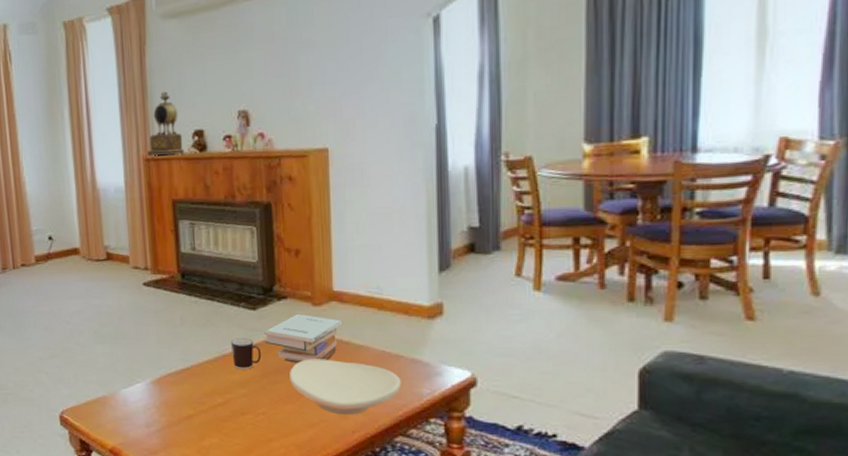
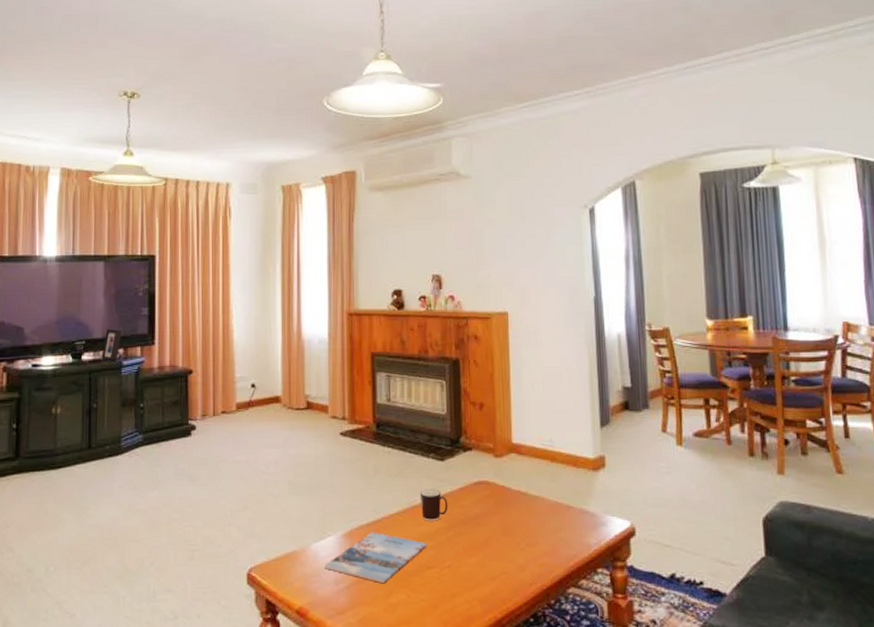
magazine: none [134,379,240,428] -> present [324,531,427,584]
clock: present [147,91,185,157] -> none [351,254,385,312]
books: present [265,313,343,363] -> none [451,464,521,514]
decorative bowl: present [290,359,402,415] -> none [473,510,572,567]

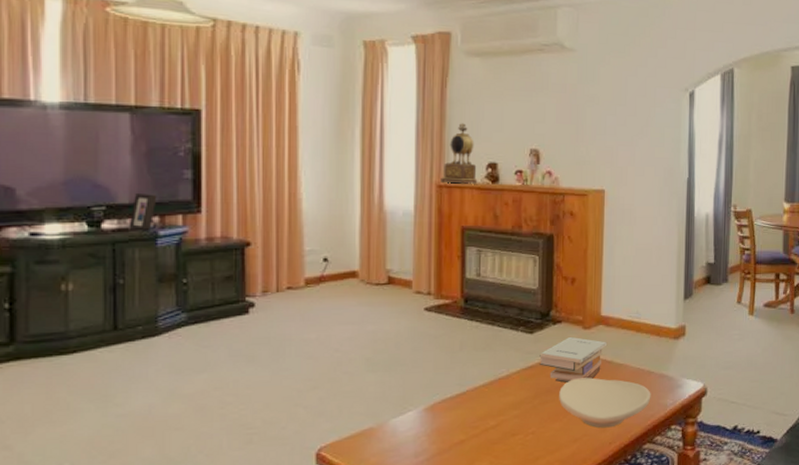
magazine: present [324,531,427,584] -> none [403,404,512,453]
clock: none [351,254,385,312] -> present [441,123,478,185]
mug: present [419,489,448,521] -> none [507,361,535,392]
books: none [451,464,521,514] -> present [539,336,608,383]
decorative bowl: none [473,510,572,567] -> present [559,377,651,428]

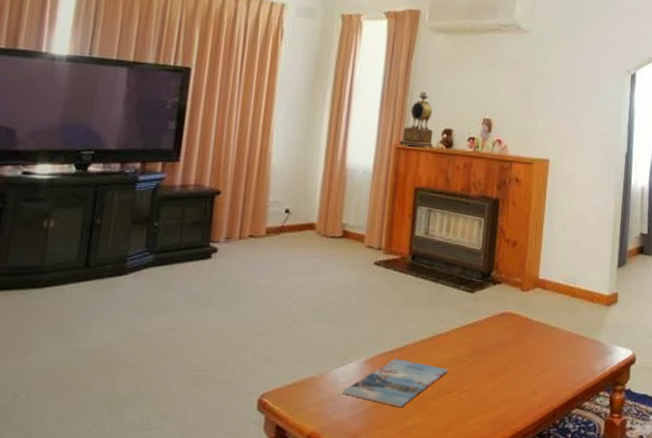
picture frame: present [129,194,157,231] -> none [112,141,142,176]
magazine: none [403,404,512,453] -> present [342,358,448,408]
books: present [539,336,608,383] -> none [477,297,543,343]
decorative bowl: present [559,377,651,428] -> none [494,339,582,391]

